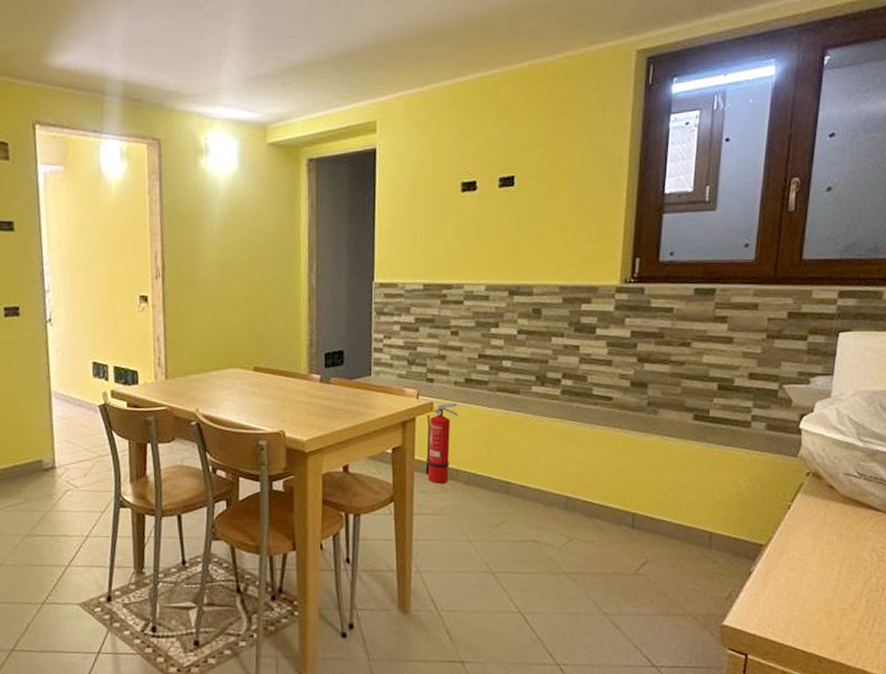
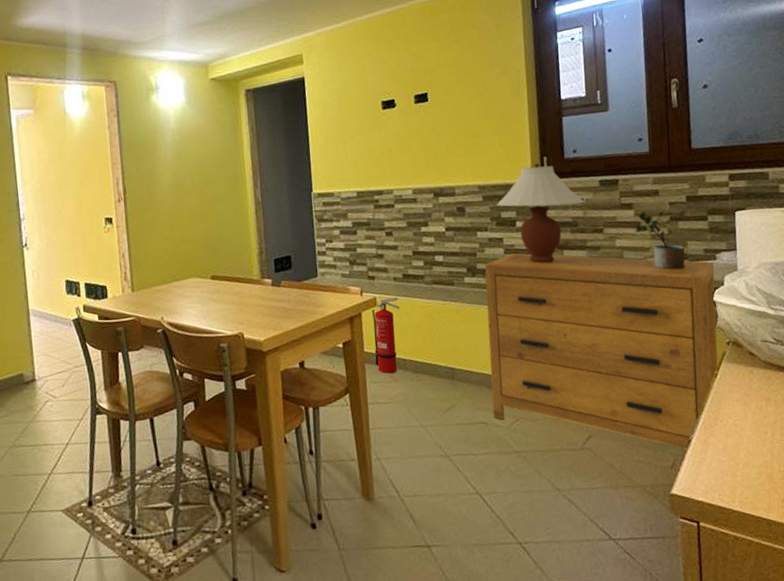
dresser: none [546,363,806,582] -> present [484,253,719,450]
table lamp: none [576,265,675,377] -> present [496,163,585,264]
potted plant: none [726,326,778,392] -> present [635,211,686,270]

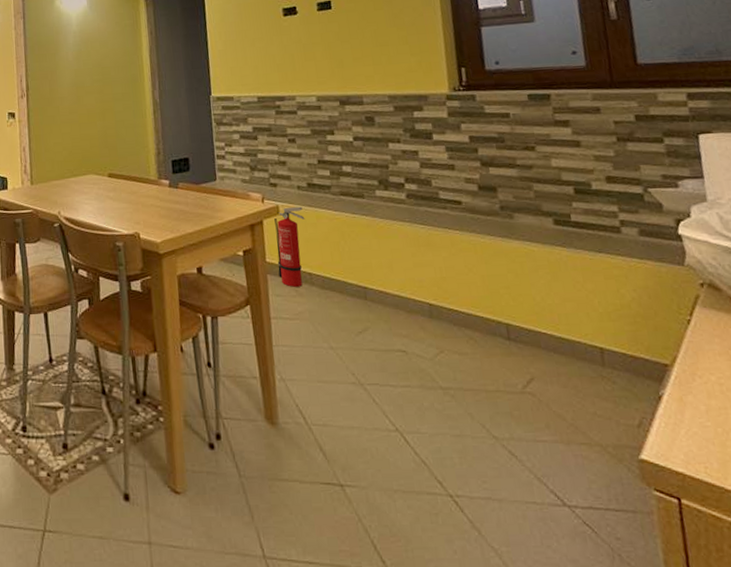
dresser: present [484,253,719,450] -> none [398,167,692,408]
table lamp: present [496,163,585,264] -> none [409,74,512,181]
potted plant: present [635,211,686,270] -> none [574,130,640,196]

